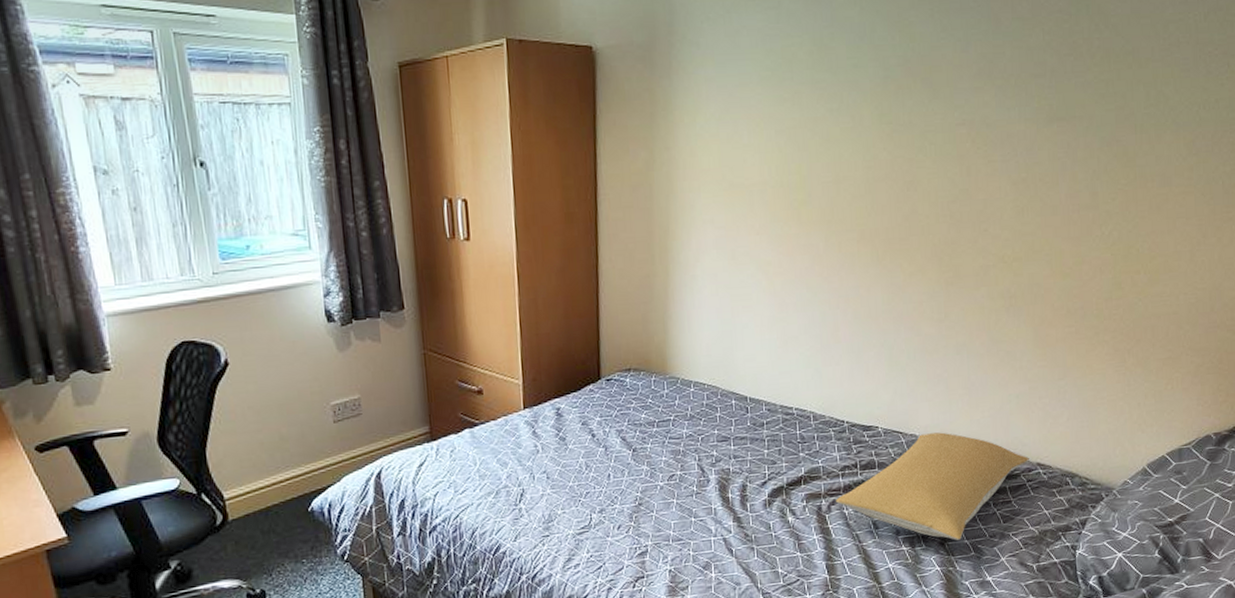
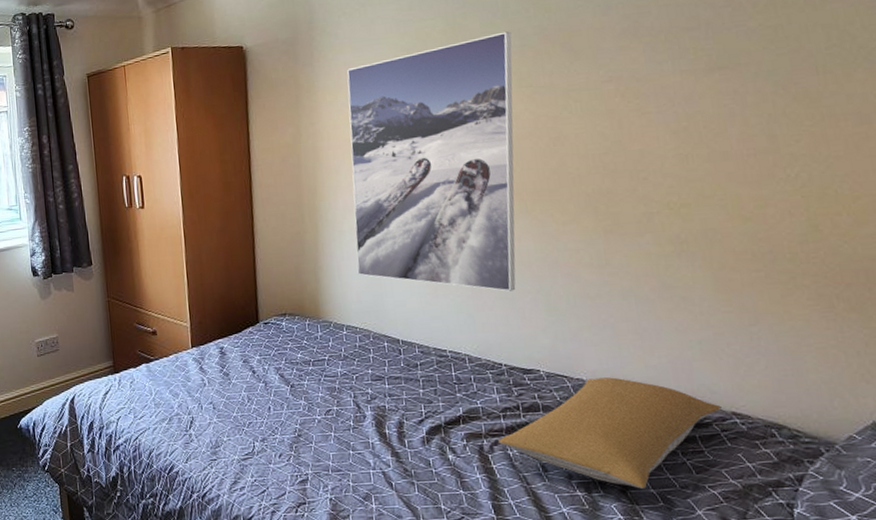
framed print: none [707,59,876,345] -> present [347,31,516,292]

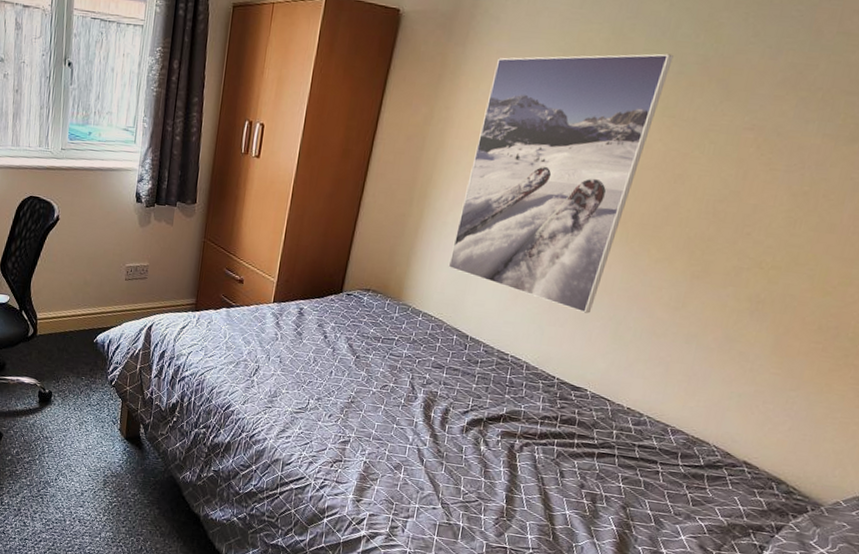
pillow: present [498,377,722,489] -> none [529,406,737,509]

